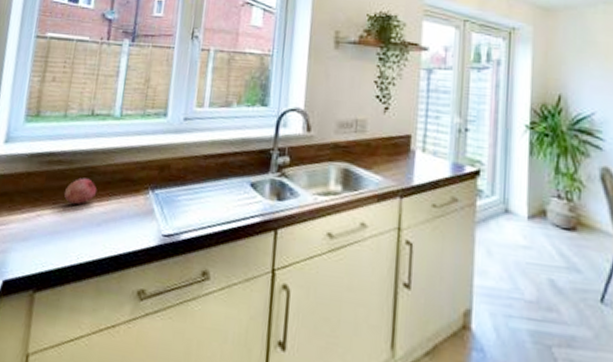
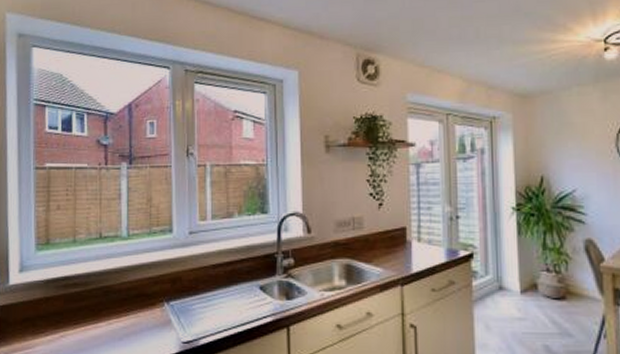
fruit: present [63,178,97,205] -> none [83,297,115,323]

